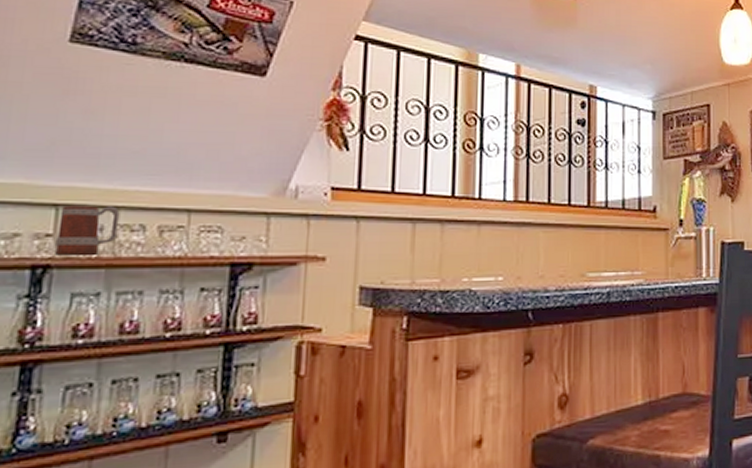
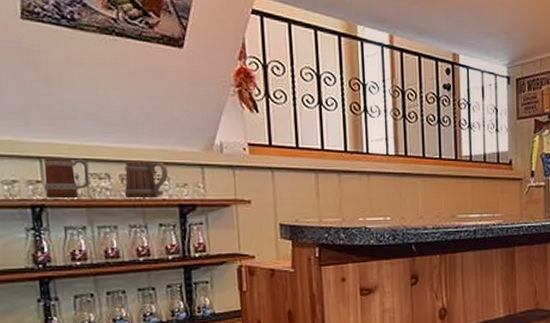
beer mug: none [162,208,224,256] -> present [125,160,169,198]

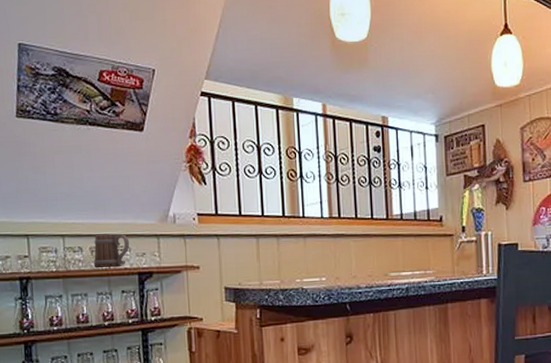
beer mug: present [43,158,89,199] -> none [30,234,66,271]

